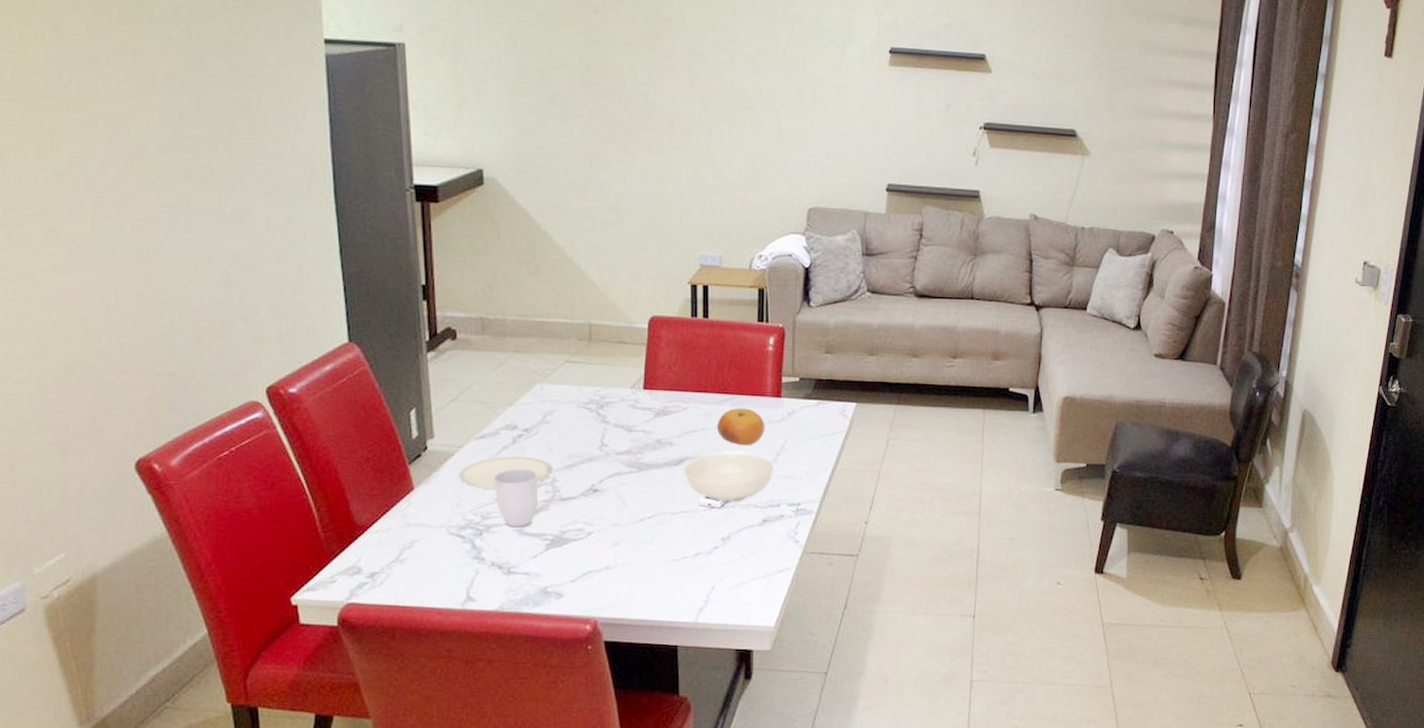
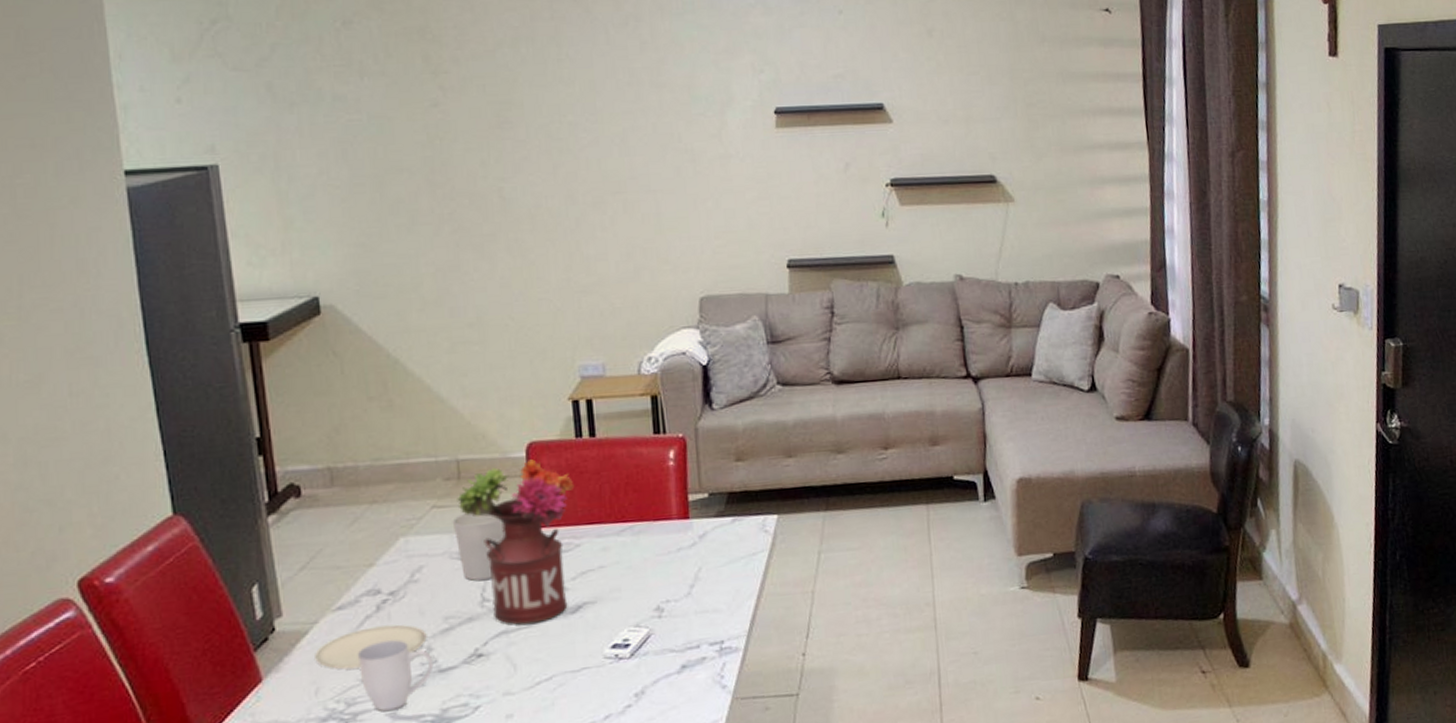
candle holder: none [581,369,624,429] -> present [452,512,504,581]
flower arrangement: none [587,331,687,469] -> present [457,459,575,625]
bowl: present [684,453,775,503] -> none [583,589,690,651]
fruit: present [716,408,766,446] -> none [616,536,675,581]

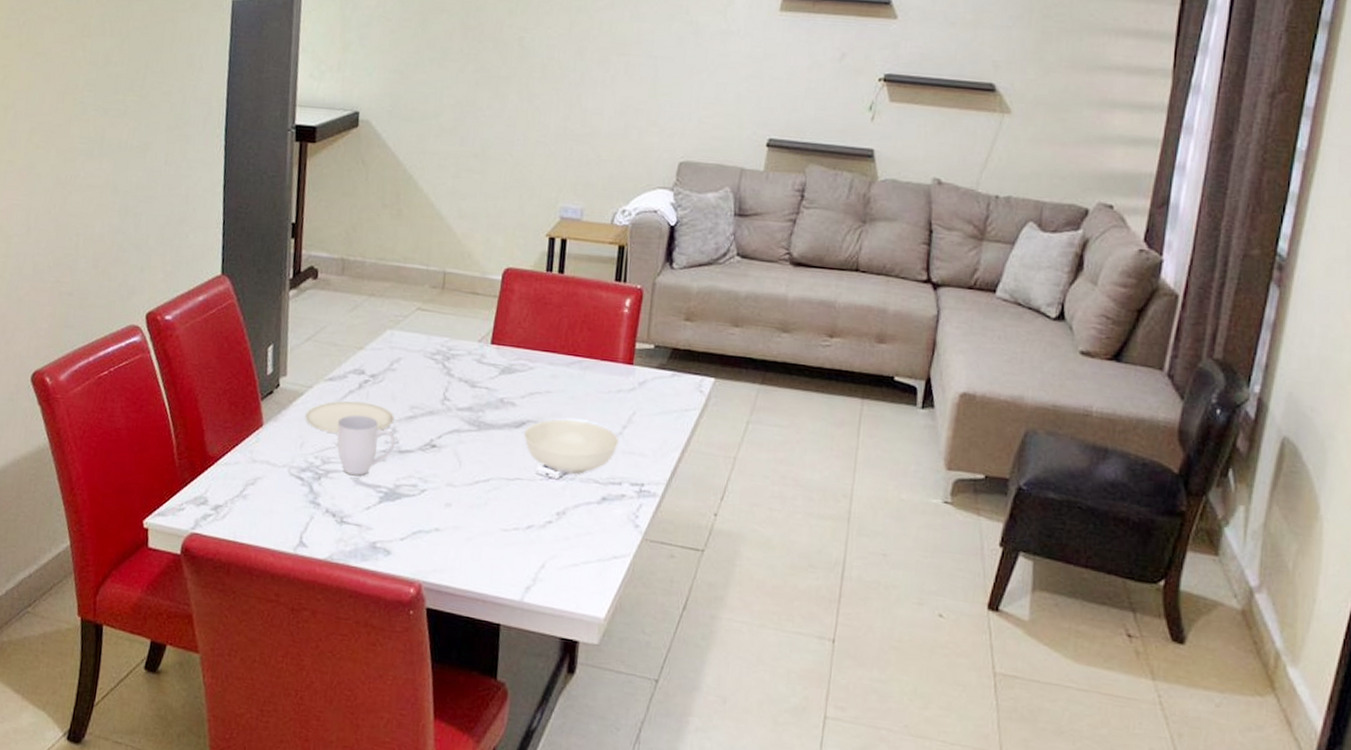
candle holder: present [452,512,504,581] -> none [431,319,473,382]
flower arrangement: present [457,459,575,625] -> none [438,283,538,429]
bowl: none [583,589,690,651] -> present [524,419,620,475]

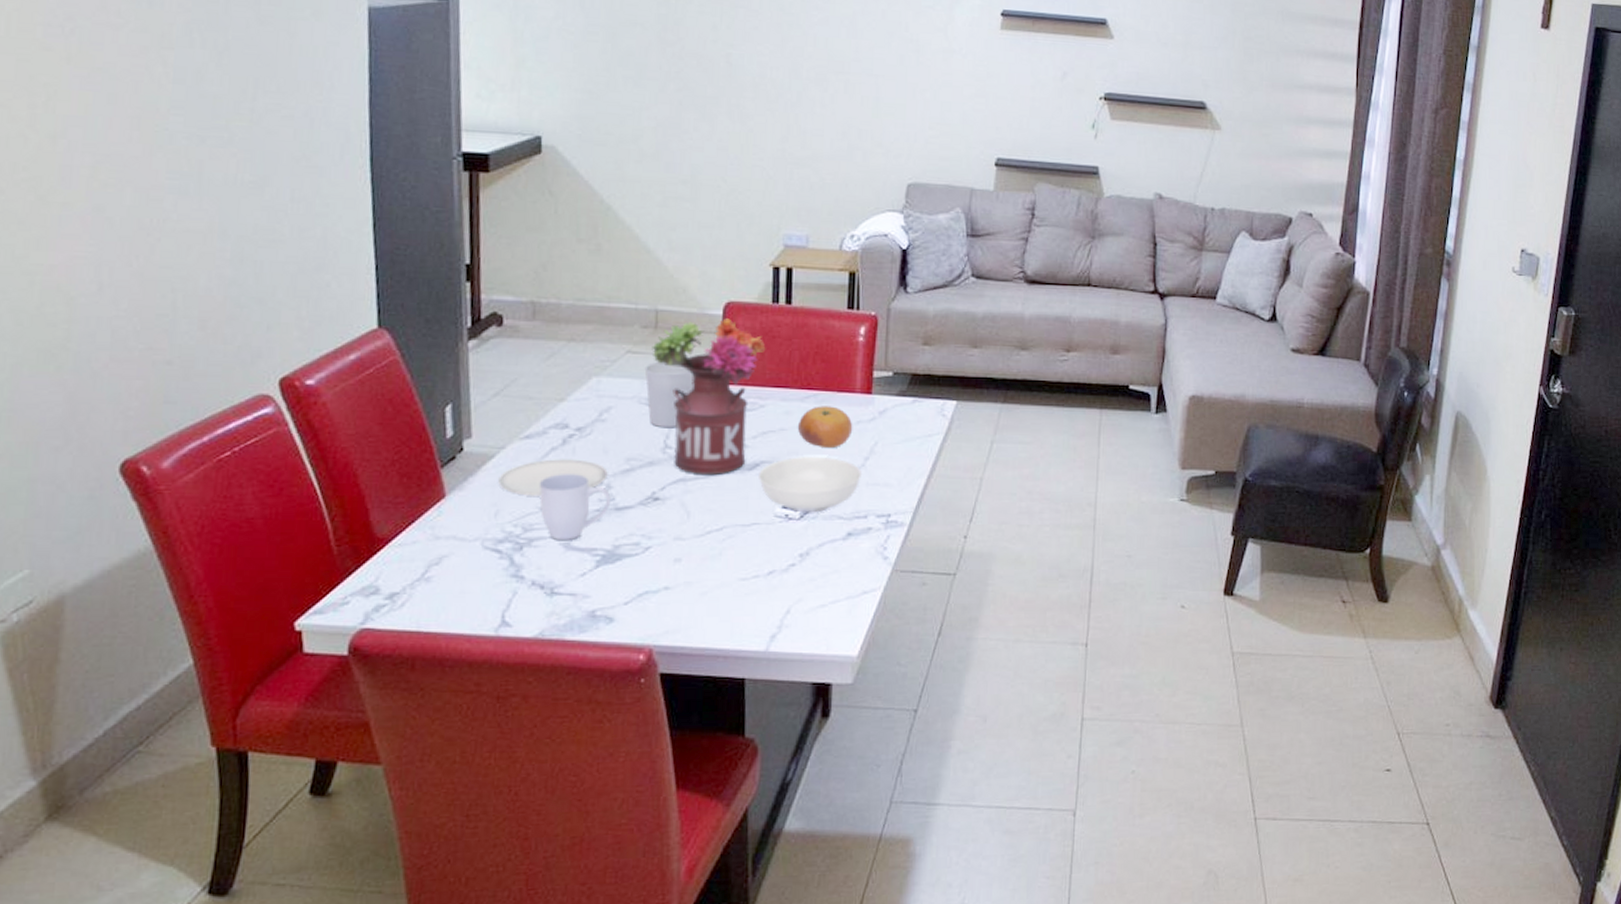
candle holder: none [431,319,473,382] -> present [644,361,694,428]
flower arrangement: none [438,283,538,429] -> present [651,318,766,475]
fruit: none [561,372,614,415] -> present [797,406,853,449]

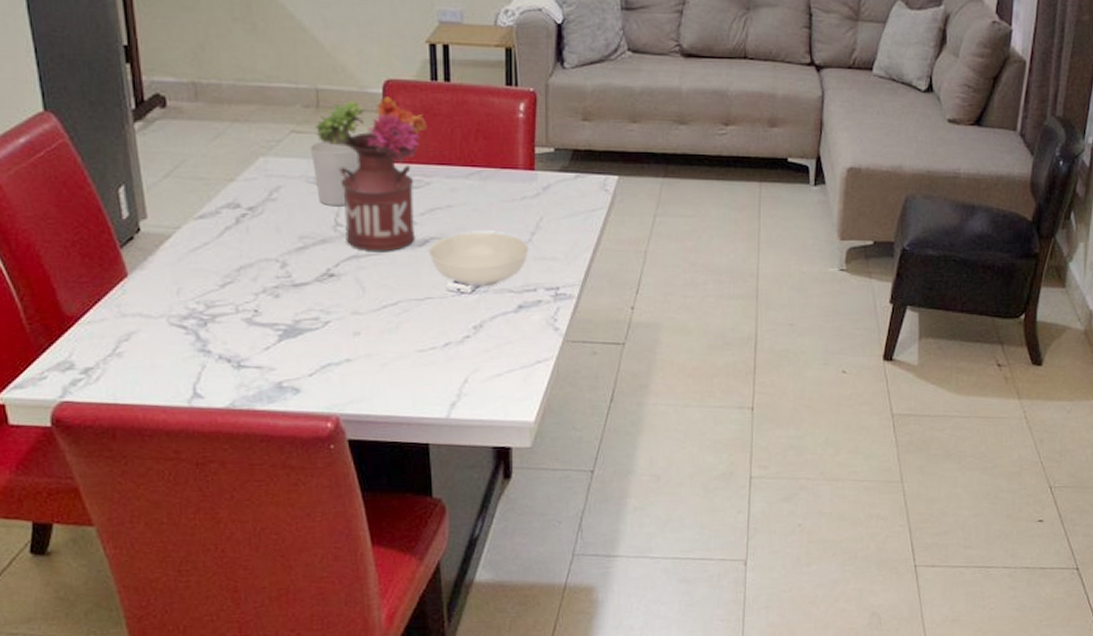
plate: present [498,459,608,496] -> none [177,238,283,274]
mug: present [539,474,611,541] -> none [216,252,288,317]
fruit: present [797,406,853,449] -> none [463,182,518,225]

